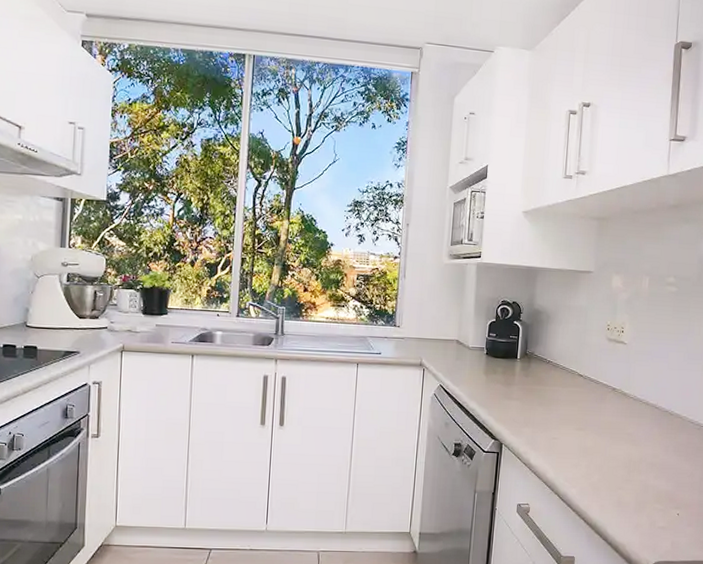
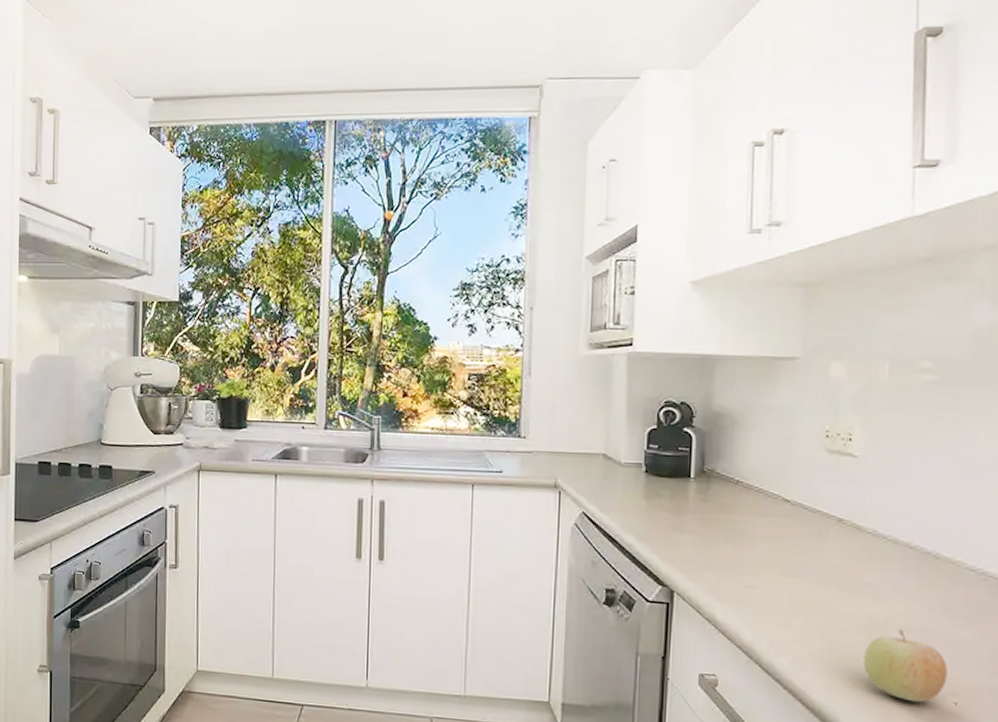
fruit: none [624,464,675,515] -> present [863,628,948,703]

